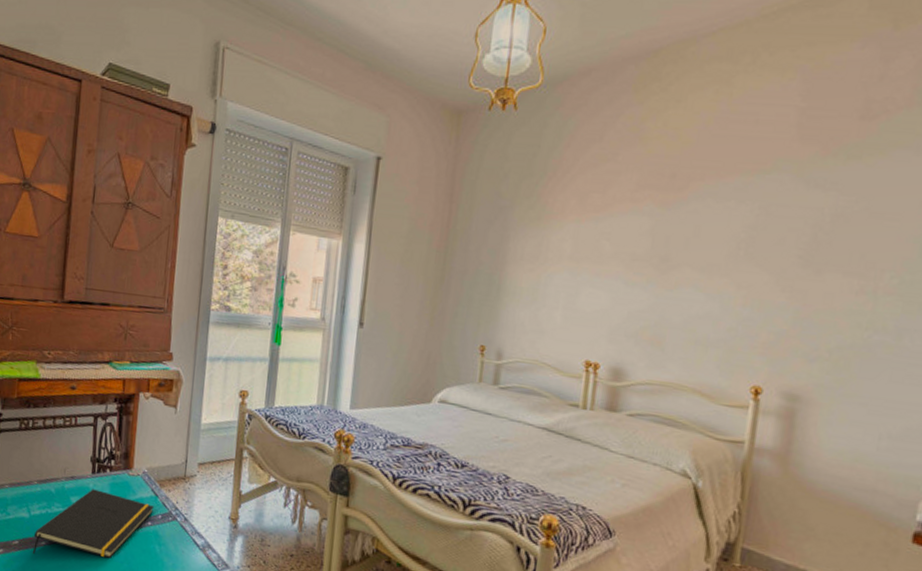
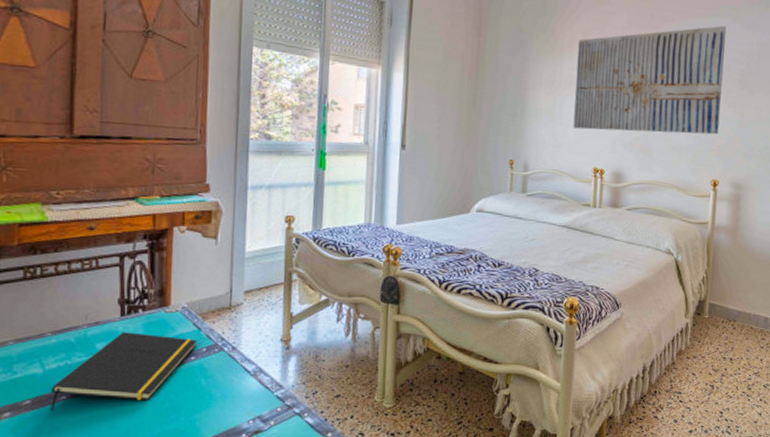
wall art: none [560,184,783,328] -> present [573,25,727,135]

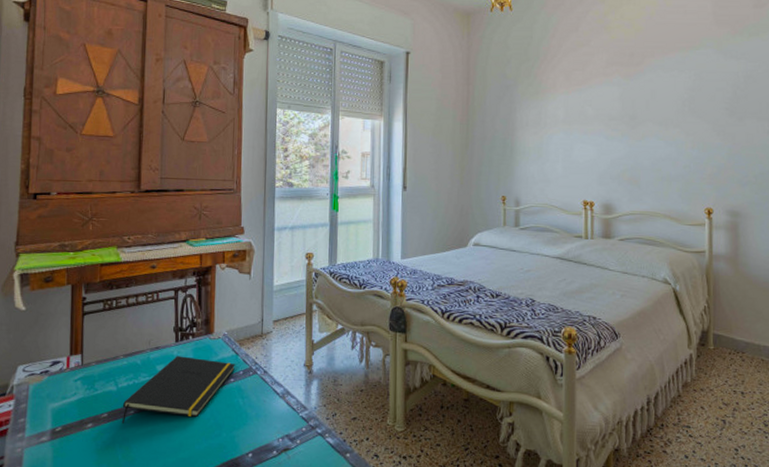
wall art: present [573,25,727,135] -> none [560,57,710,165]

